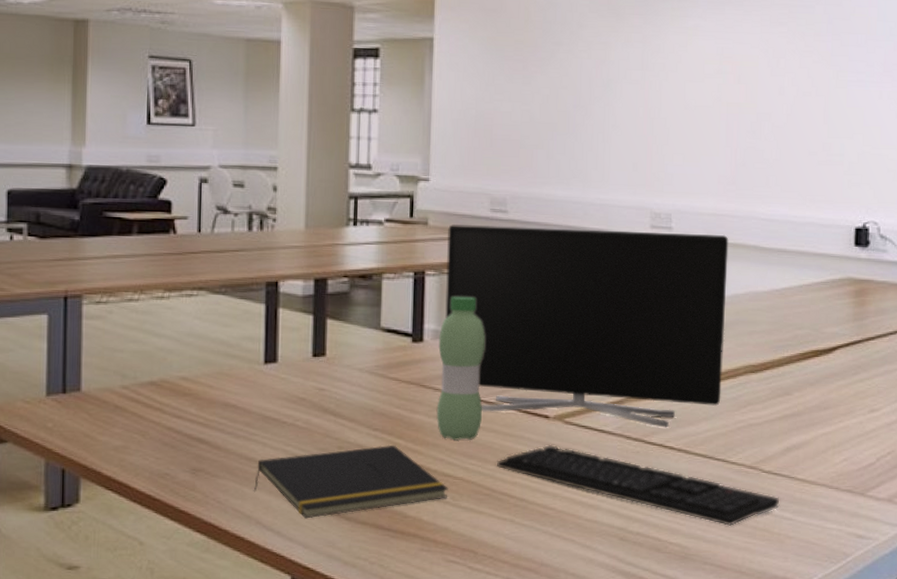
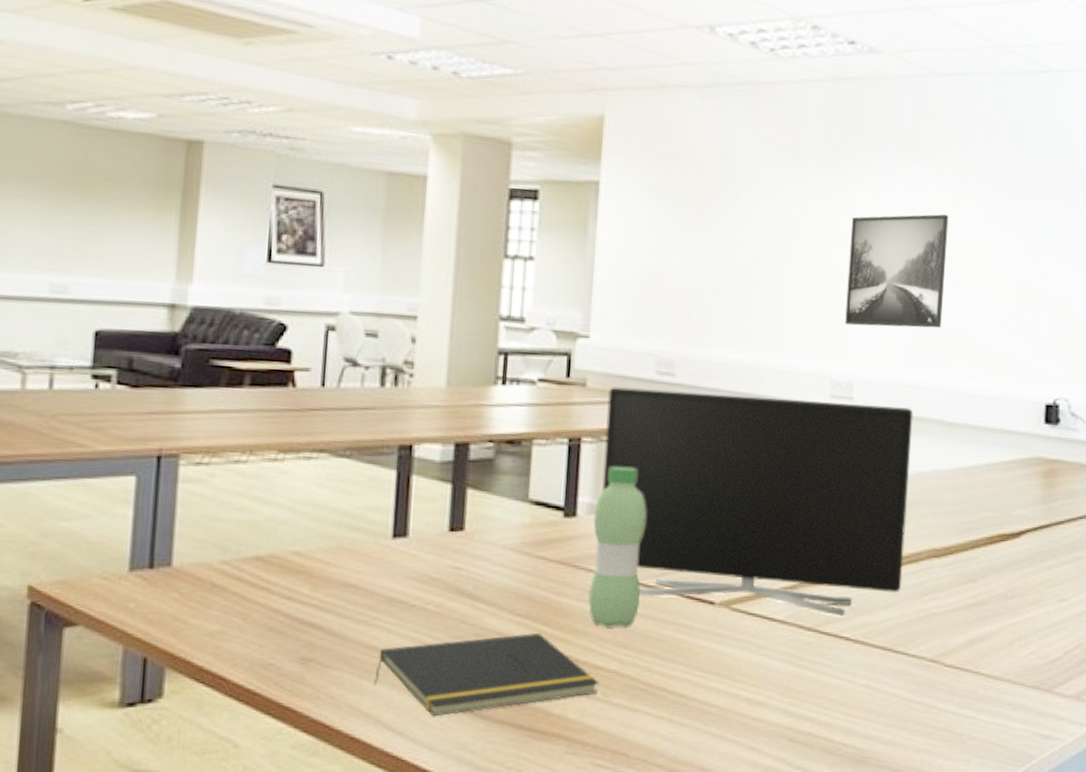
keyboard: present [497,444,780,526] -> none [655,633,962,725]
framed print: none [662,52,759,161] -> present [845,214,949,329]

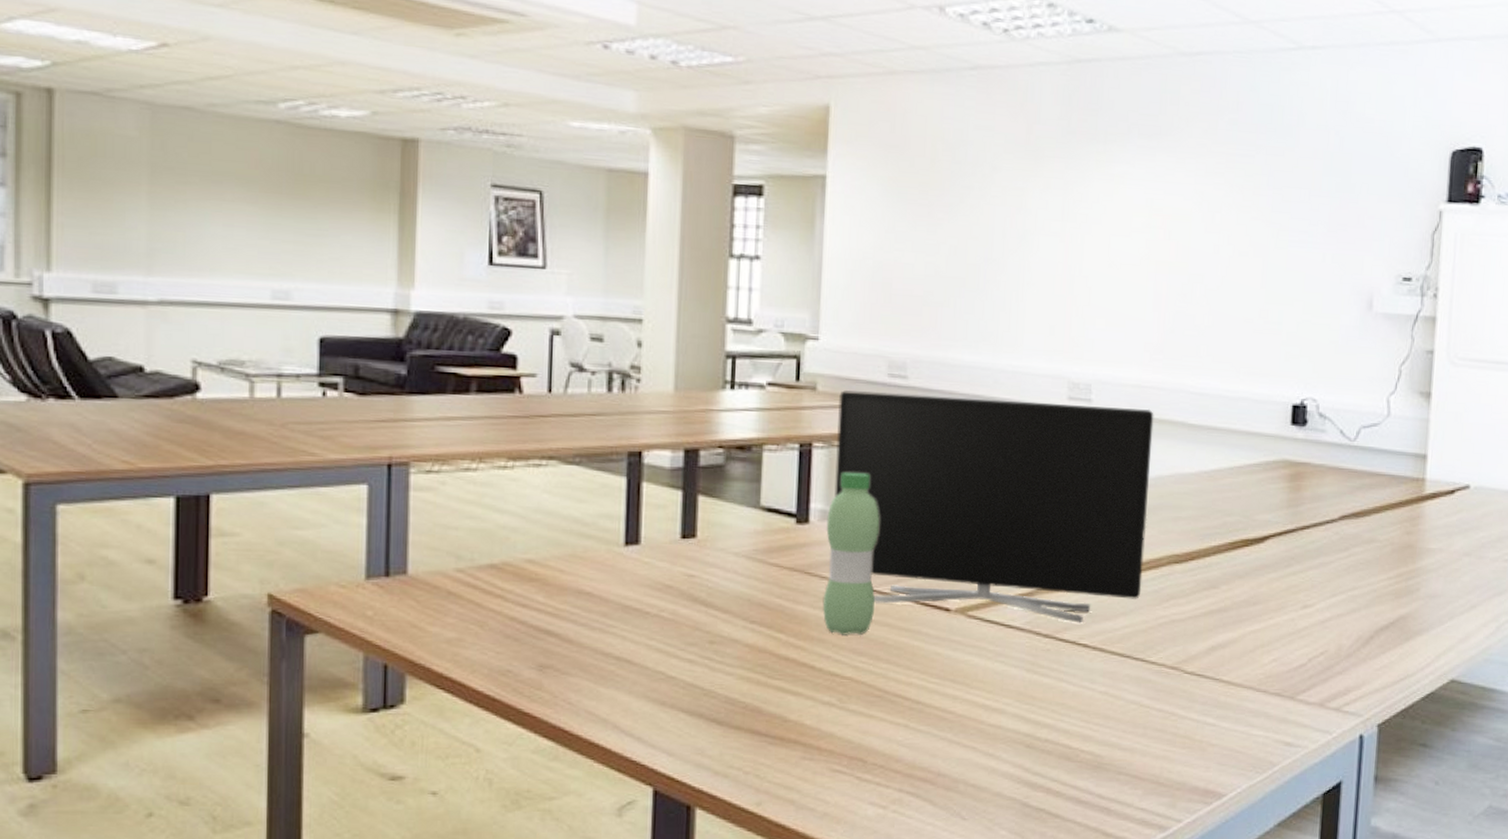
notepad: present [373,632,599,717] -> none [610,639,835,723]
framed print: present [845,214,949,329] -> none [1083,204,1193,326]

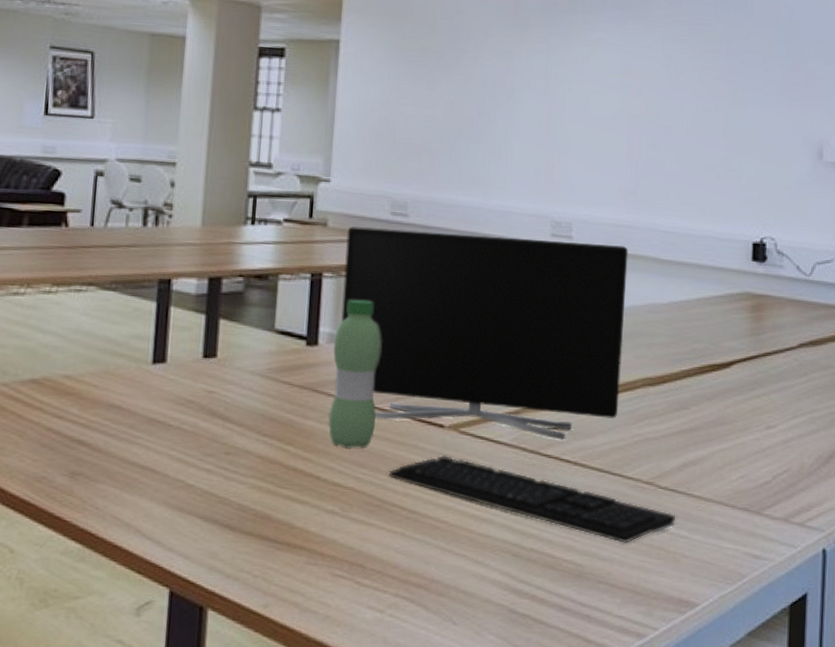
keyboard: none [890,640,1203,732] -> present [389,454,676,543]

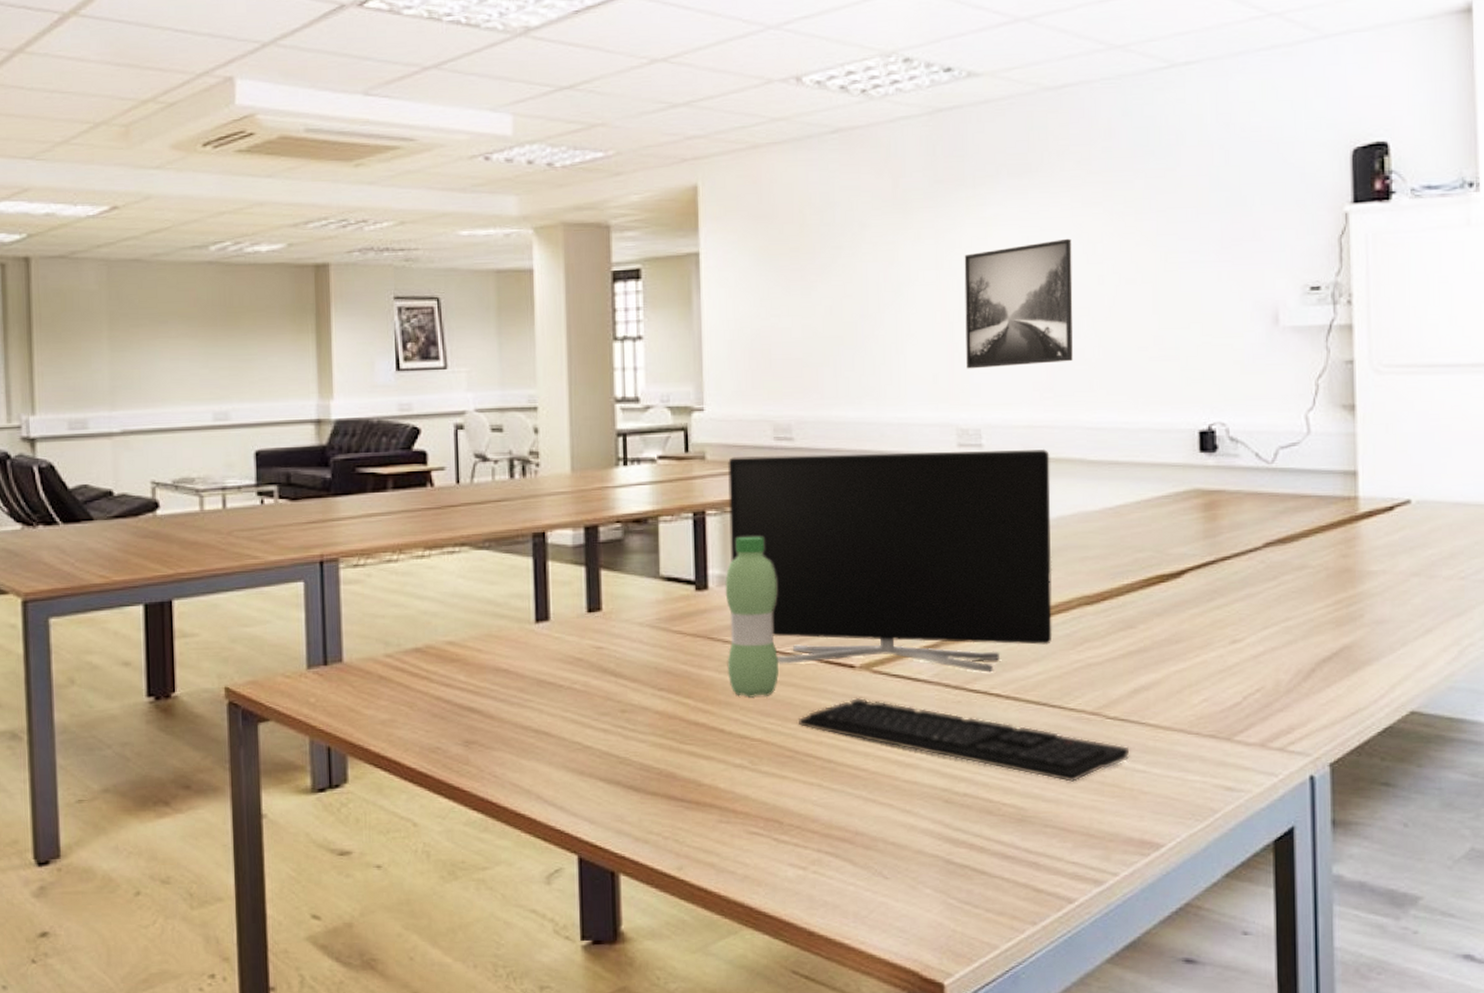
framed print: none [564,66,661,172] -> present [964,238,1073,369]

